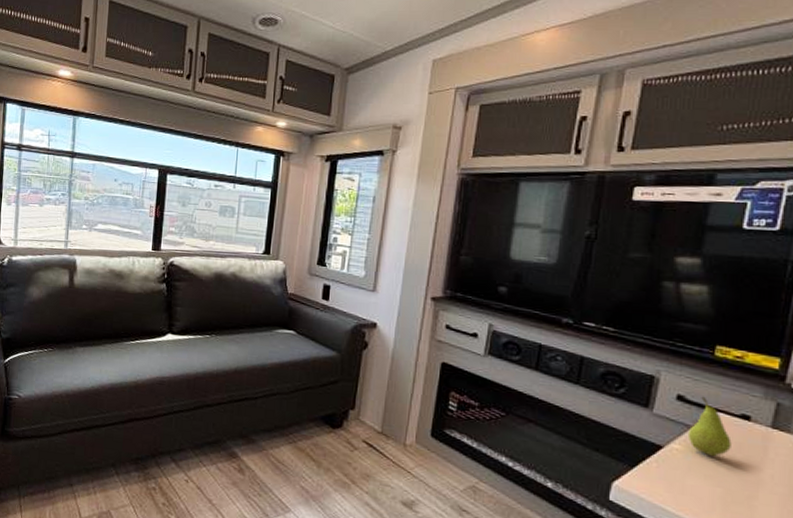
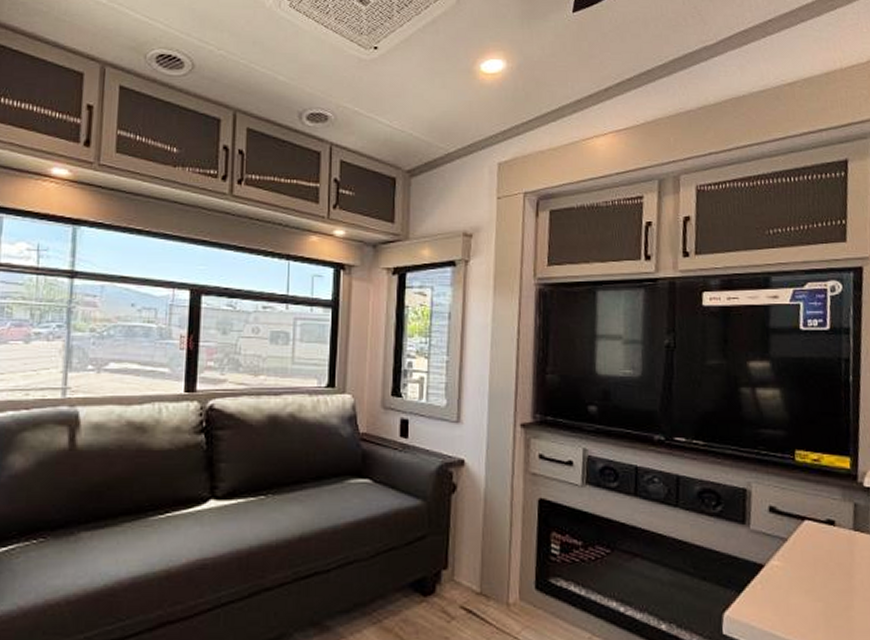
fruit: present [687,396,732,456] -> none [783,505,823,568]

